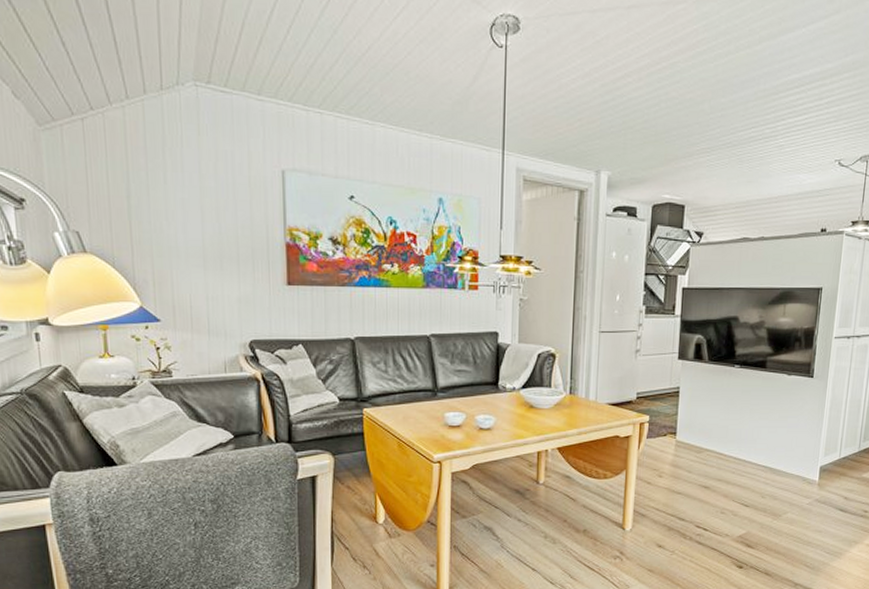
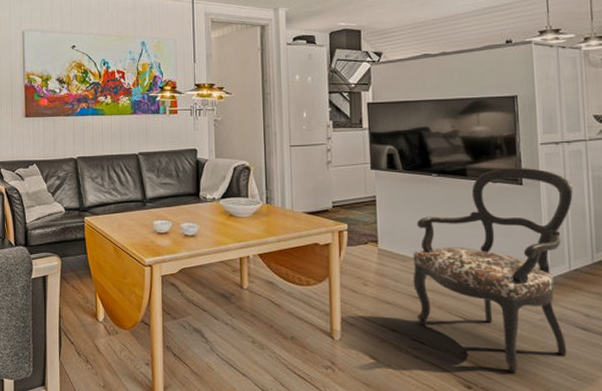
armchair: none [703,360,855,553] -> present [413,167,573,374]

